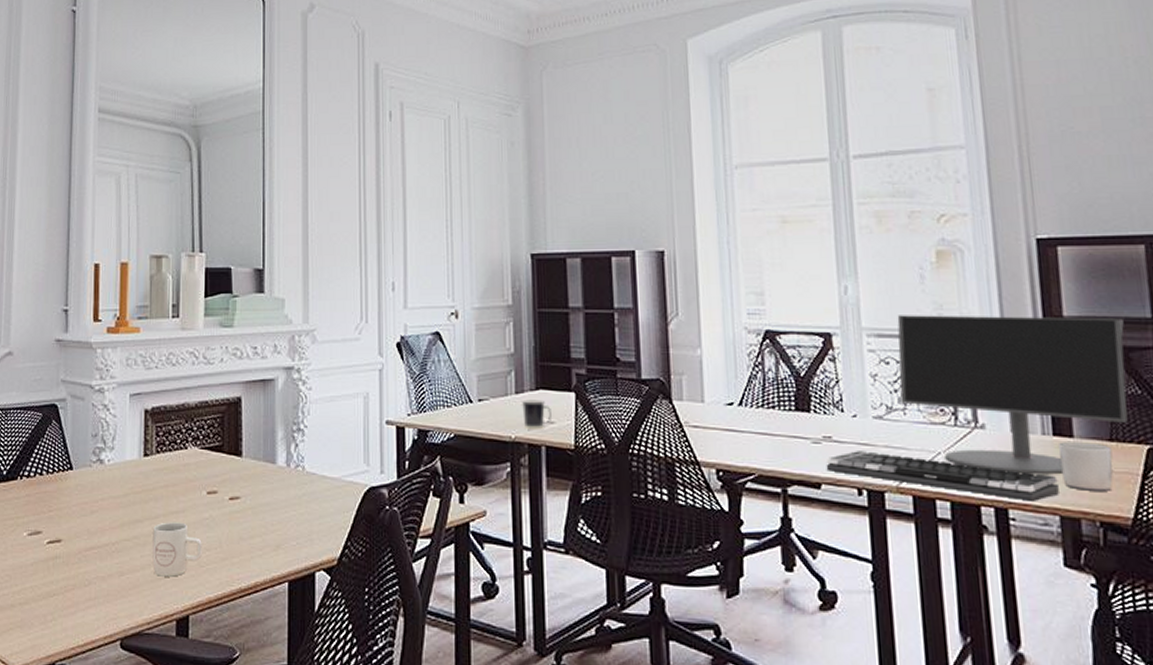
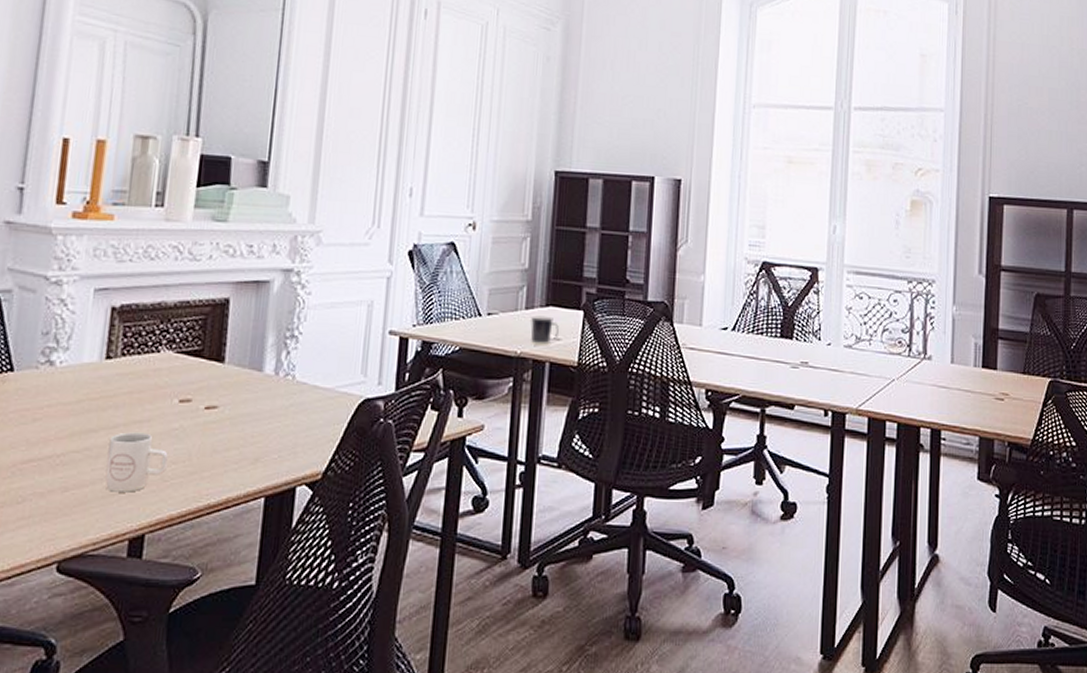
computer keyboard: present [826,451,1059,501] -> none [800,376,981,424]
computer monitor: present [897,315,1128,473] -> none [868,255,1044,400]
mug: present [1057,442,1114,491] -> none [984,373,1023,416]

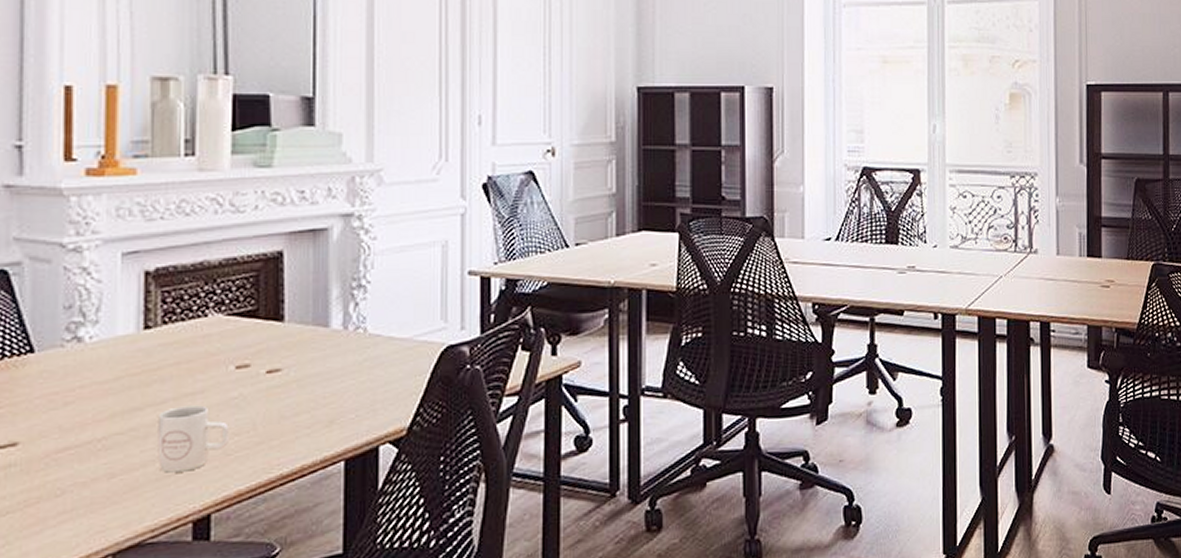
mug: present [530,316,559,346] -> none [623,241,653,273]

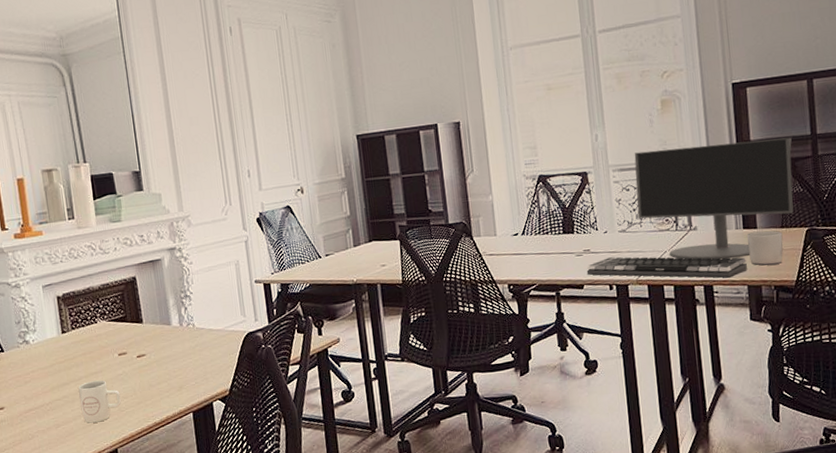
computer keyboard: none [909,278,1088,314] -> present [586,256,747,278]
computer monitor: none [973,152,1144,291] -> present [634,137,794,260]
mug: none [1090,261,1128,303] -> present [746,230,784,266]

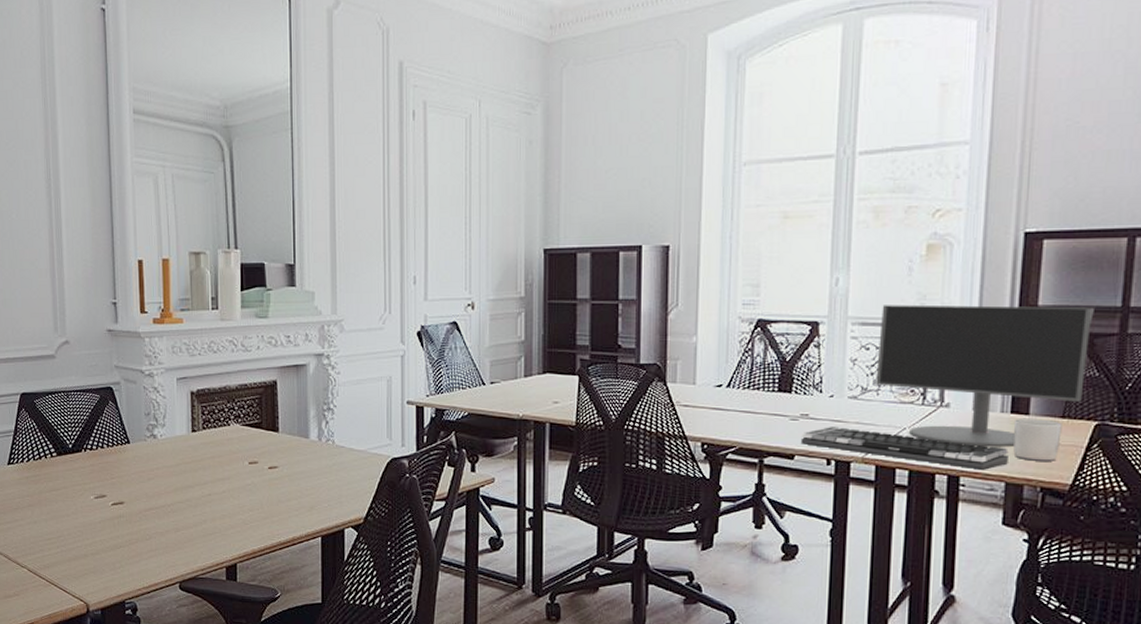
mug: present [78,380,122,423] -> none [202,487,247,533]

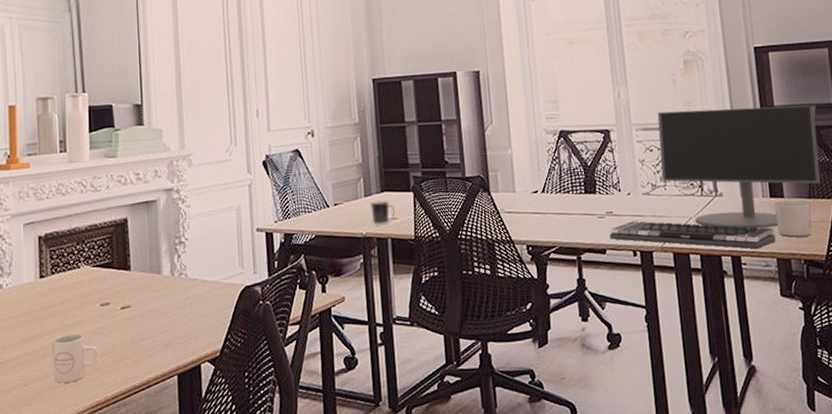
mug: none [202,487,247,533] -> present [51,333,100,383]
mug: none [530,382,556,409] -> present [370,200,395,226]

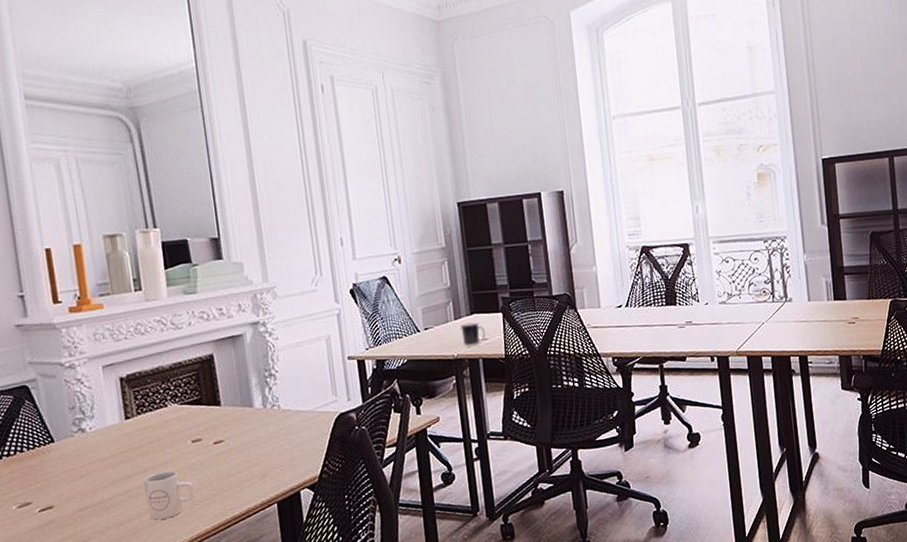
computer keyboard: present [609,221,776,249] -> none [689,328,838,349]
computer monitor: present [657,105,821,228] -> none [733,212,879,331]
mug: present [773,200,812,238] -> none [837,302,871,336]

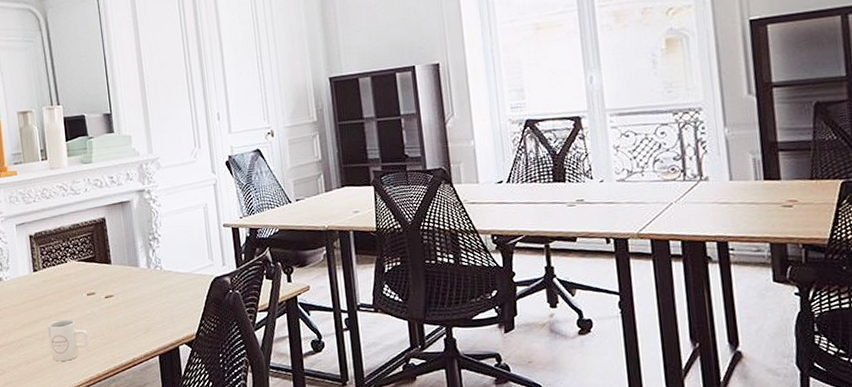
mug: present [460,322,485,347] -> none [331,195,356,219]

